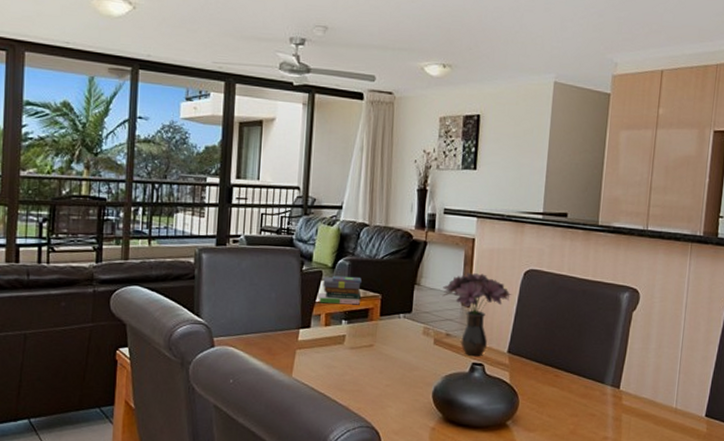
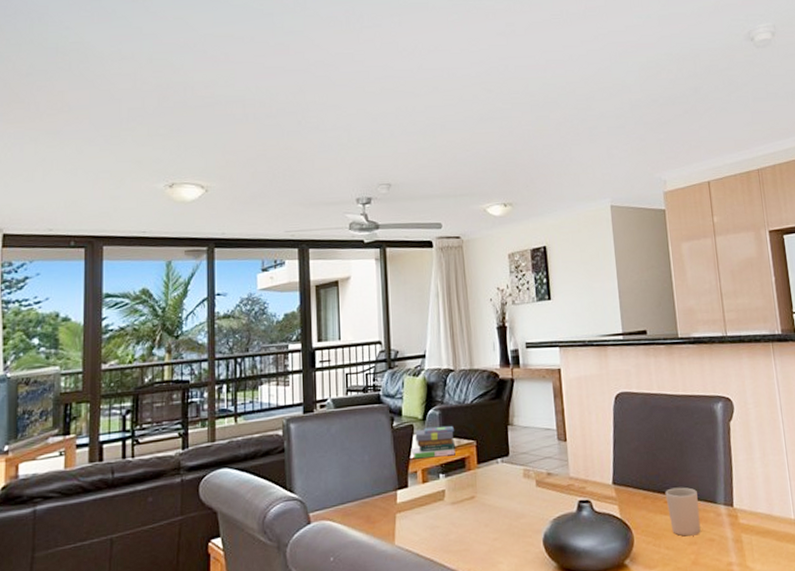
flower arrangement: present [442,273,512,356] -> none [536,404,606,493]
mug: none [556,364,588,409] -> present [665,487,701,537]

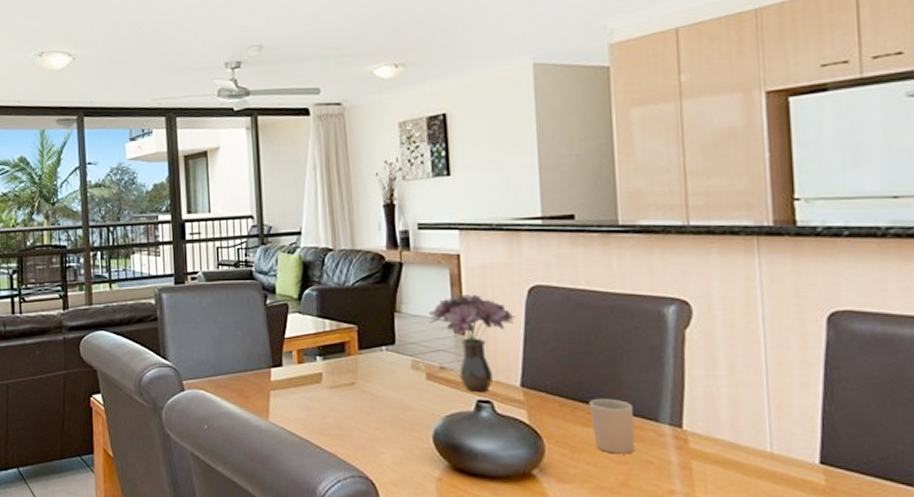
books: present [411,425,456,459] -> none [285,307,335,339]
flower arrangement: none [536,404,606,493] -> present [429,294,516,392]

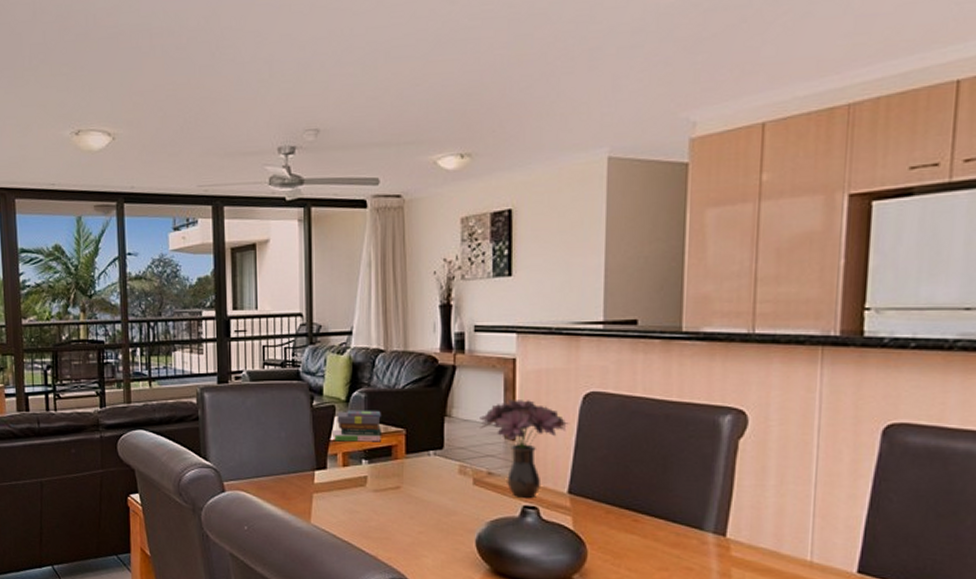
books: none [285,307,335,339] -> present [331,409,382,442]
mug: present [589,398,635,454] -> none [635,506,678,561]

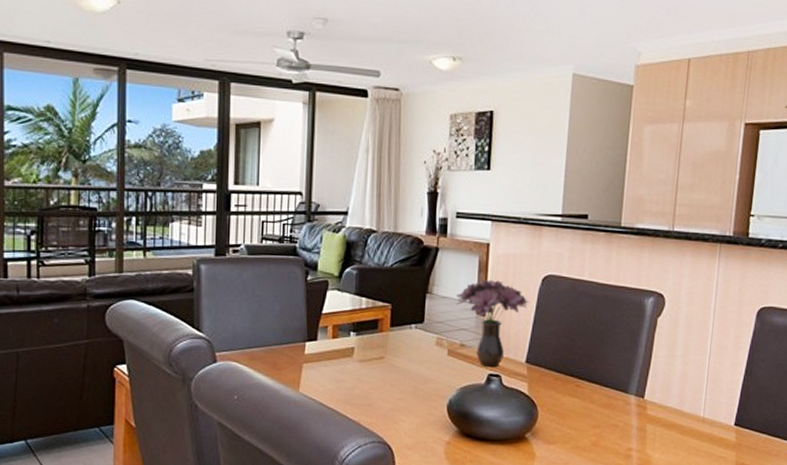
books: present [331,409,382,442] -> none [323,285,371,316]

